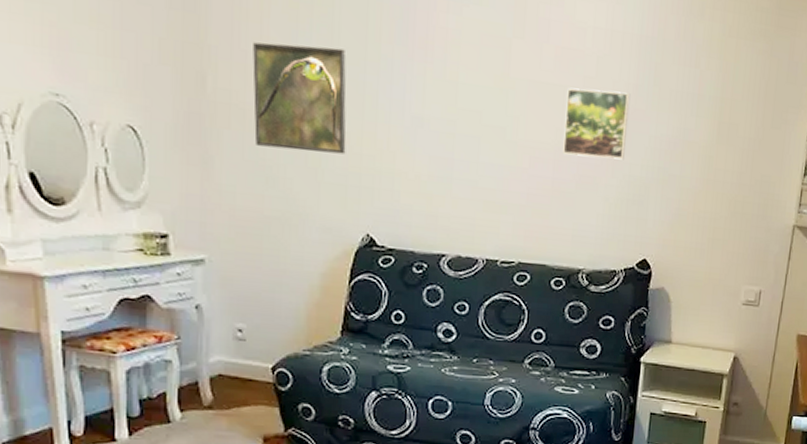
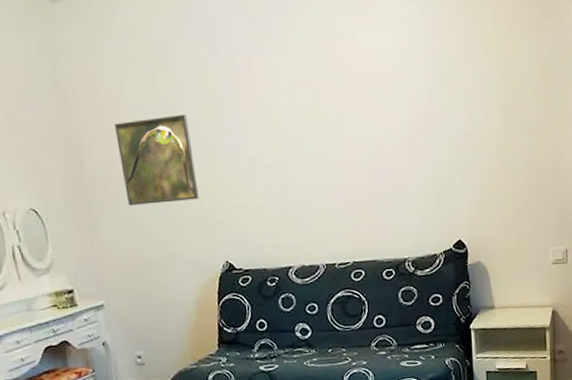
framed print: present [563,87,631,160] -> none [371,101,428,164]

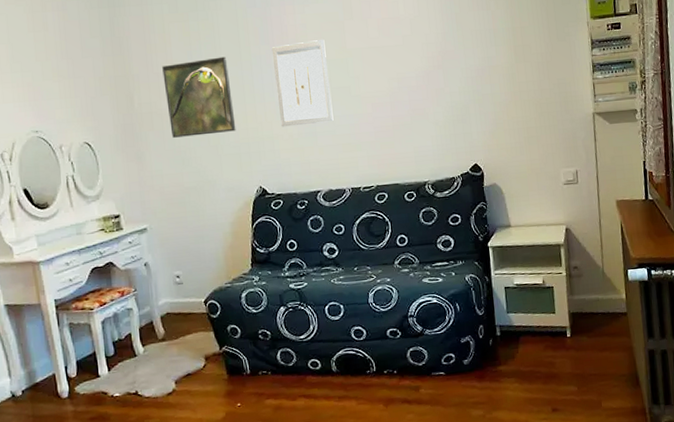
wall art: none [237,97,307,196] -> present [271,40,334,127]

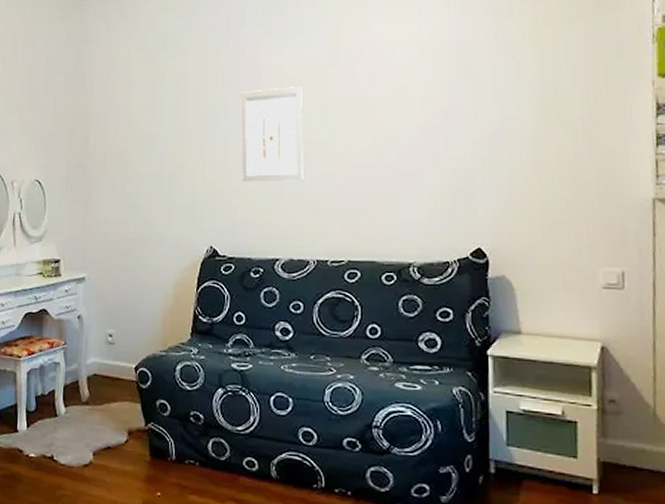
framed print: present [162,56,236,138] -> none [121,99,192,183]

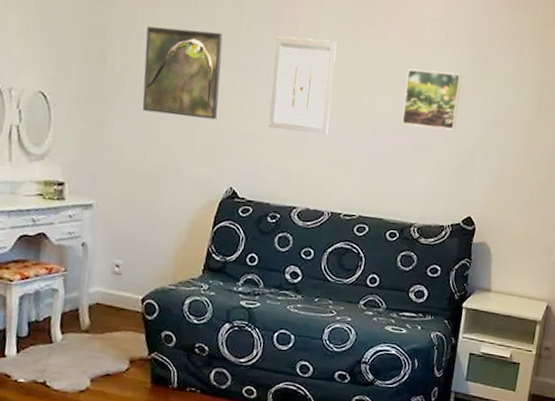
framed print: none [121,99,192,183] -> present [142,26,223,120]
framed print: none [382,94,446,157] -> present [402,68,463,131]

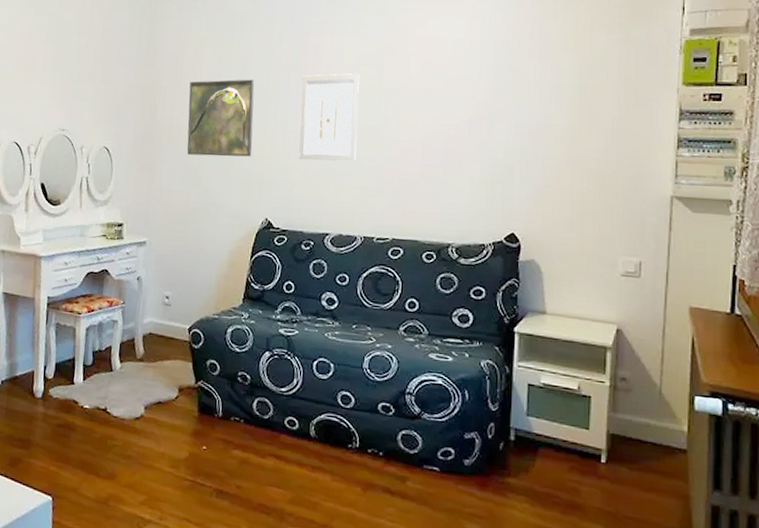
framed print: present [402,68,463,131] -> none [430,88,491,146]

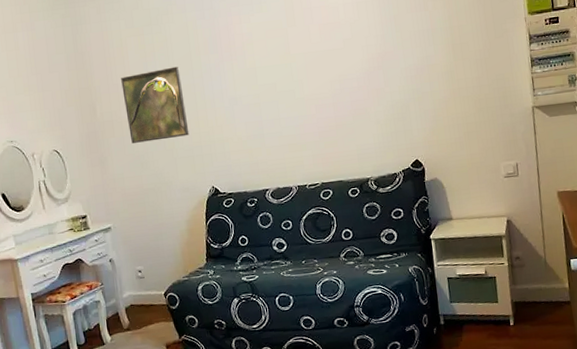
wall art: present [299,73,360,162] -> none [220,46,280,130]

